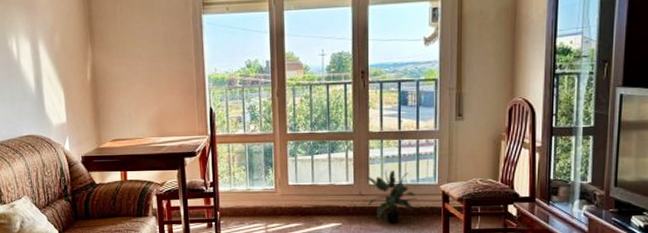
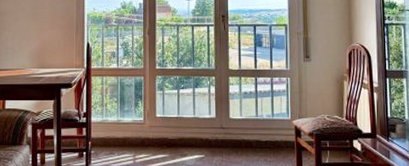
potted plant: present [366,170,418,223] -> none [227,105,273,156]

